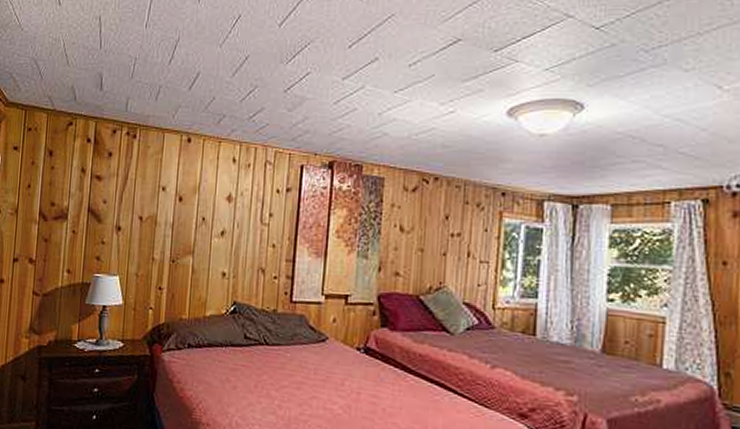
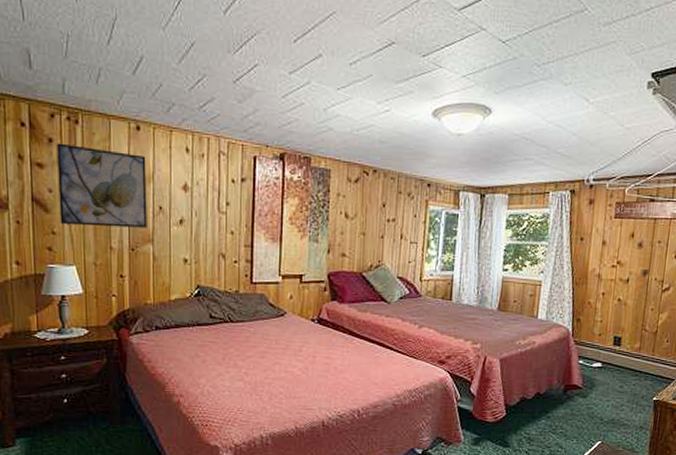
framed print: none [110,157,194,240] -> present [56,143,147,228]

